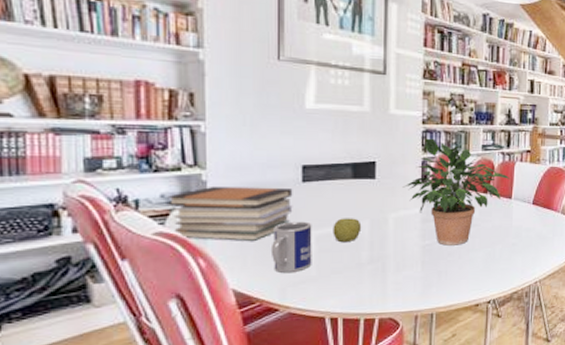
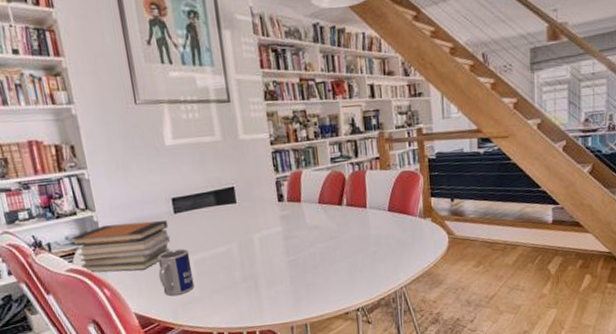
apple: present [333,218,362,243] -> none [206,241,232,265]
potted plant: present [402,138,510,246] -> none [261,158,363,260]

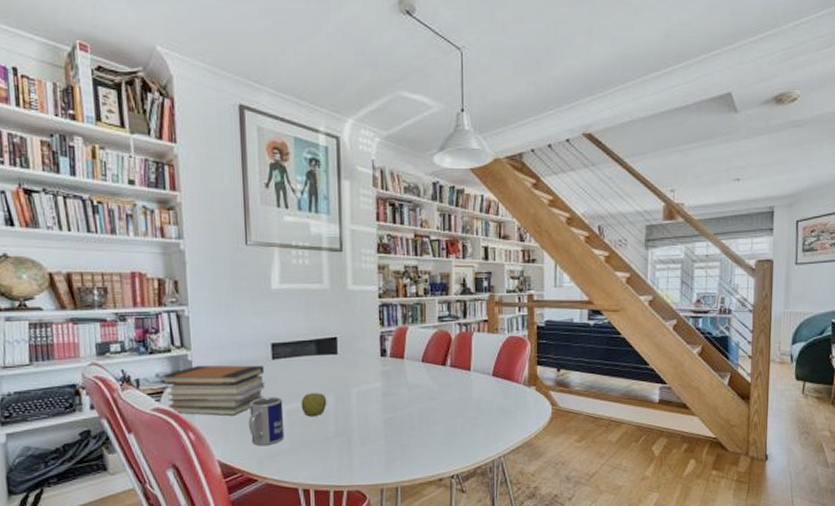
apple: none [206,241,232,265] -> present [301,393,327,417]

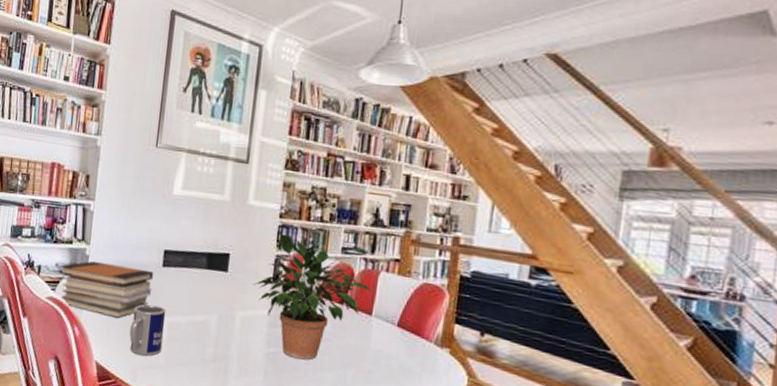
apple: present [301,393,327,417] -> none [183,308,210,335]
potted plant: none [363,312,468,419] -> present [253,233,372,360]

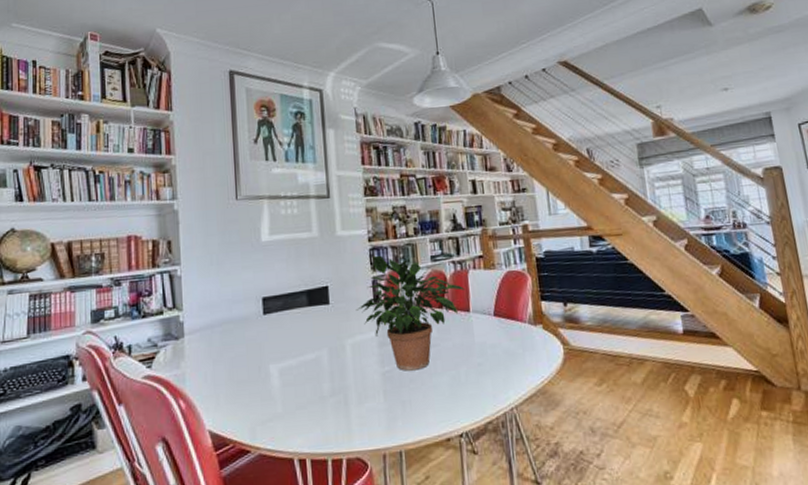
book stack: present [58,260,154,319] -> none [152,322,257,381]
mug: present [129,304,166,356] -> none [239,355,278,412]

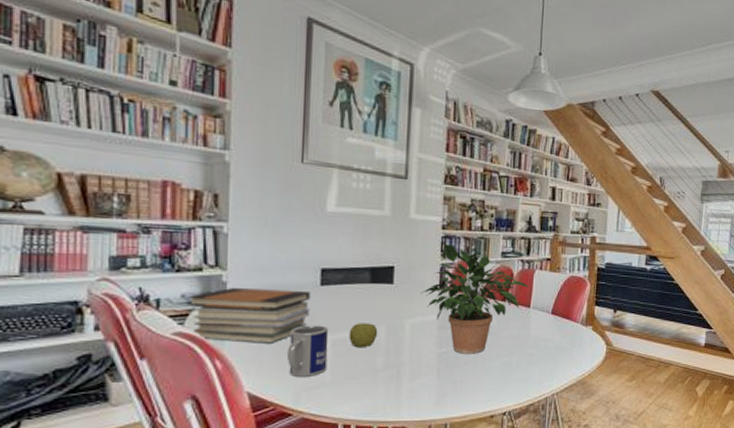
book stack: none [152,322,257,381] -> present [186,287,311,345]
mug: none [239,355,278,412] -> present [286,325,329,378]
apple: none [294,347,321,375] -> present [349,323,378,348]

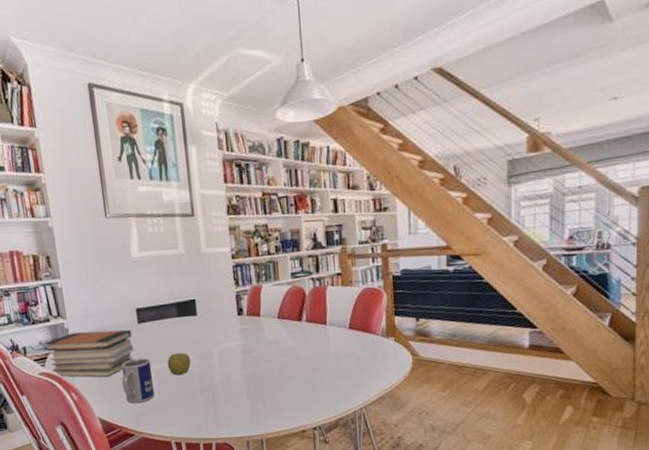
potted plant: present [420,243,529,354] -> none [221,271,323,375]

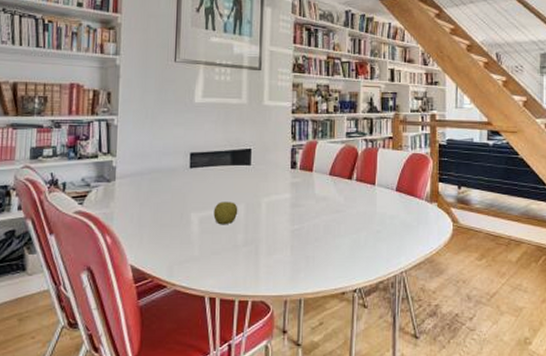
book stack: present [42,329,134,378] -> none [85,171,182,222]
mug: present [121,358,155,404] -> none [162,204,197,252]

